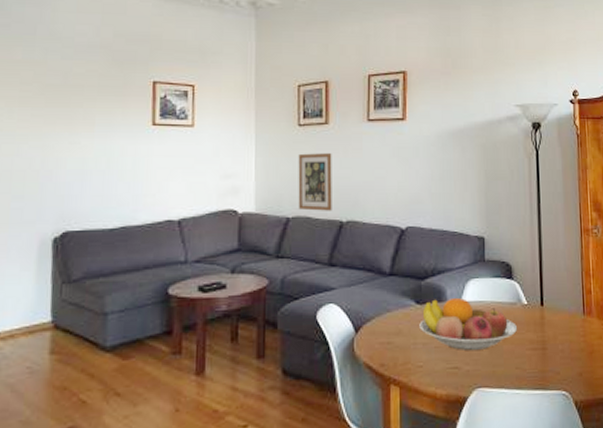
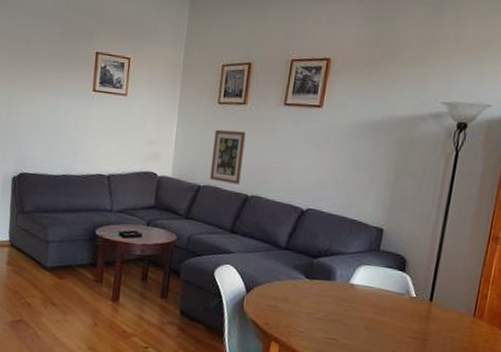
fruit bowl: present [419,298,518,351] -> none [305,277,402,329]

